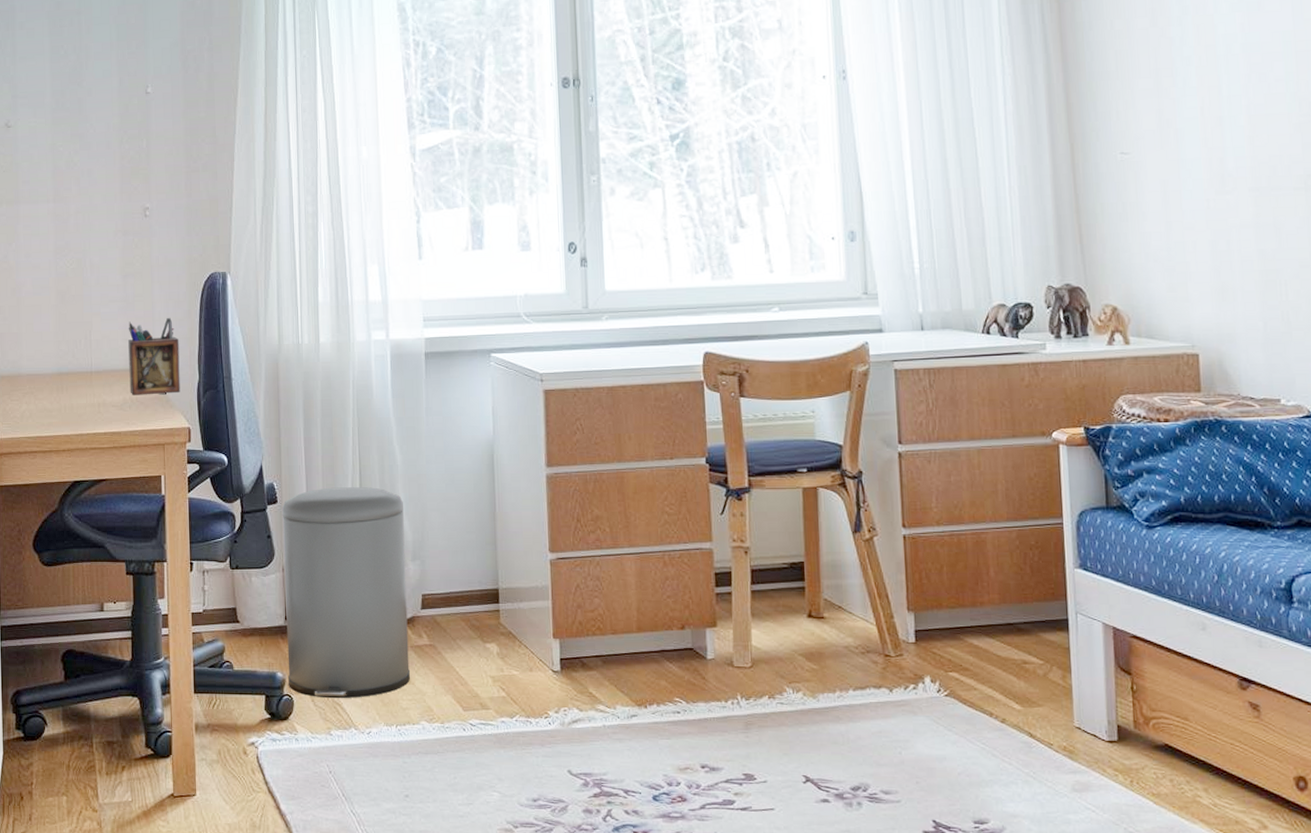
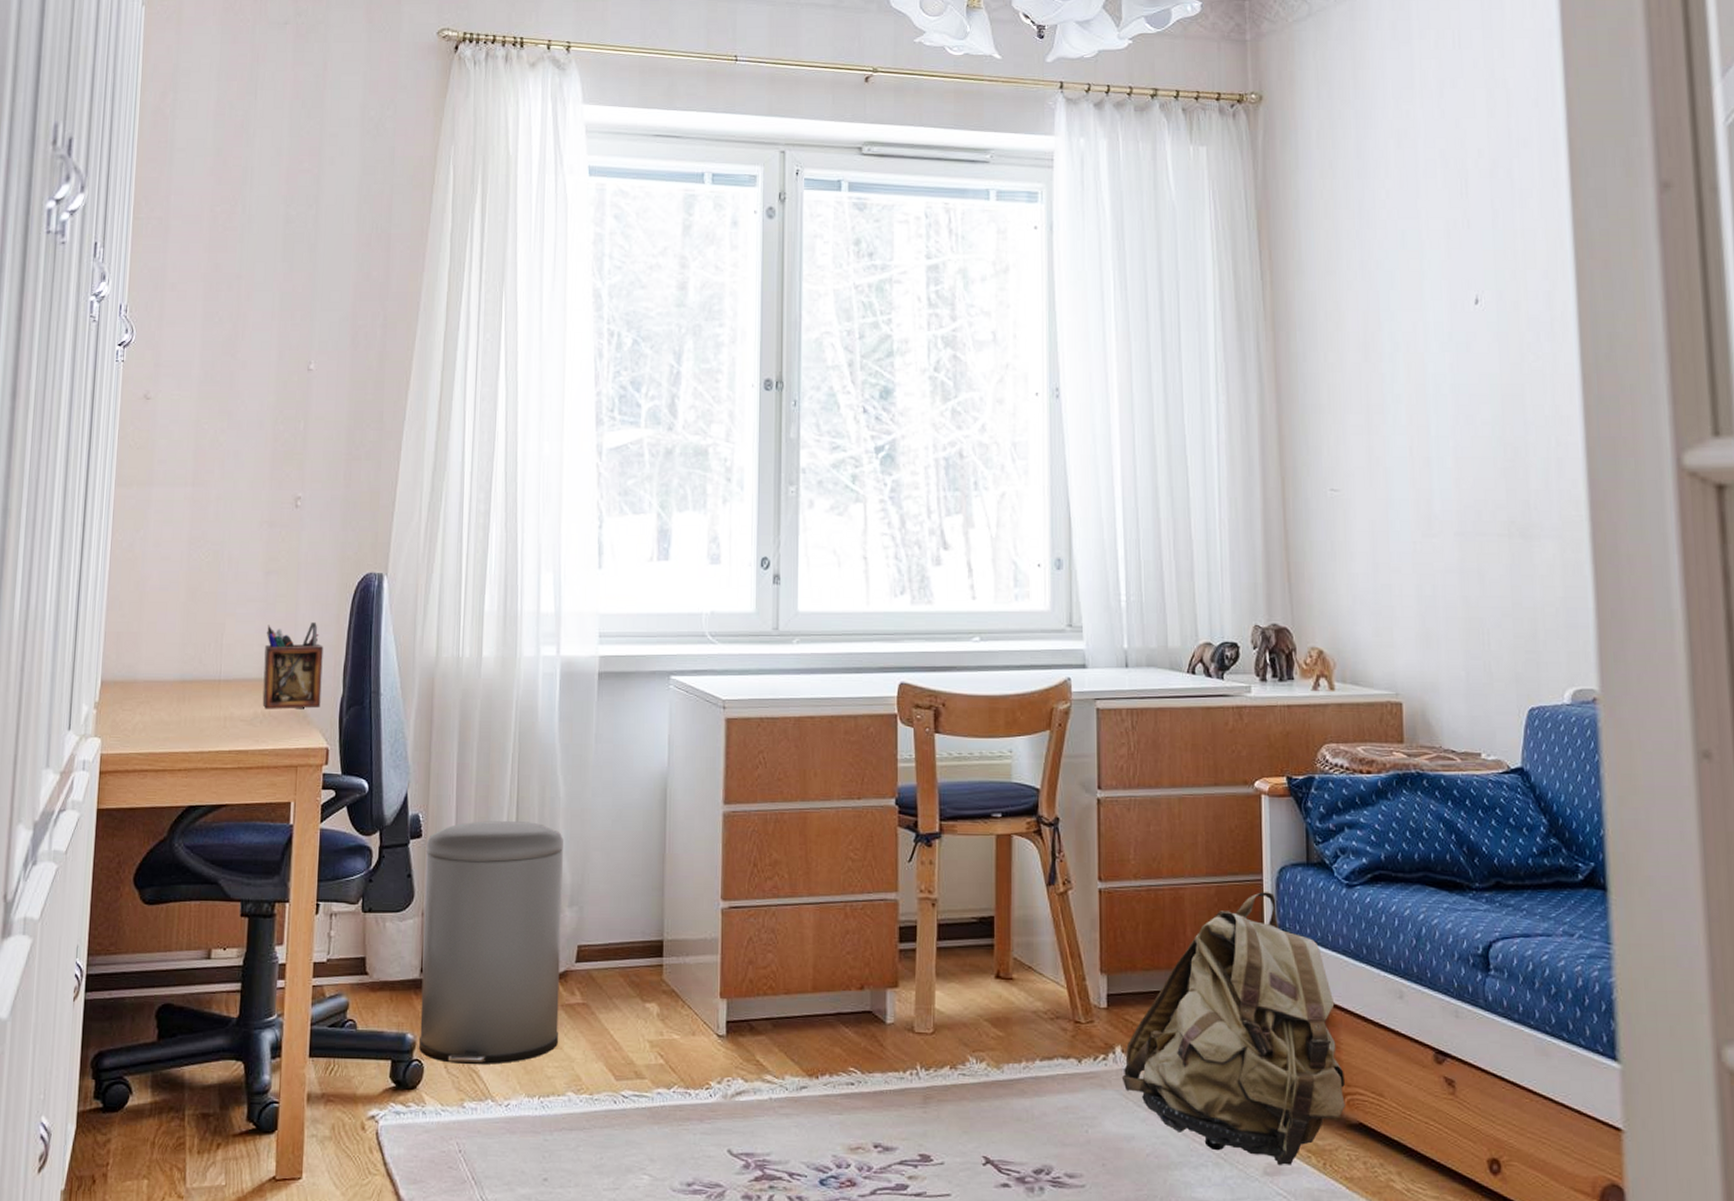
backpack: none [931,534,1151,784] -> present [1121,892,1345,1166]

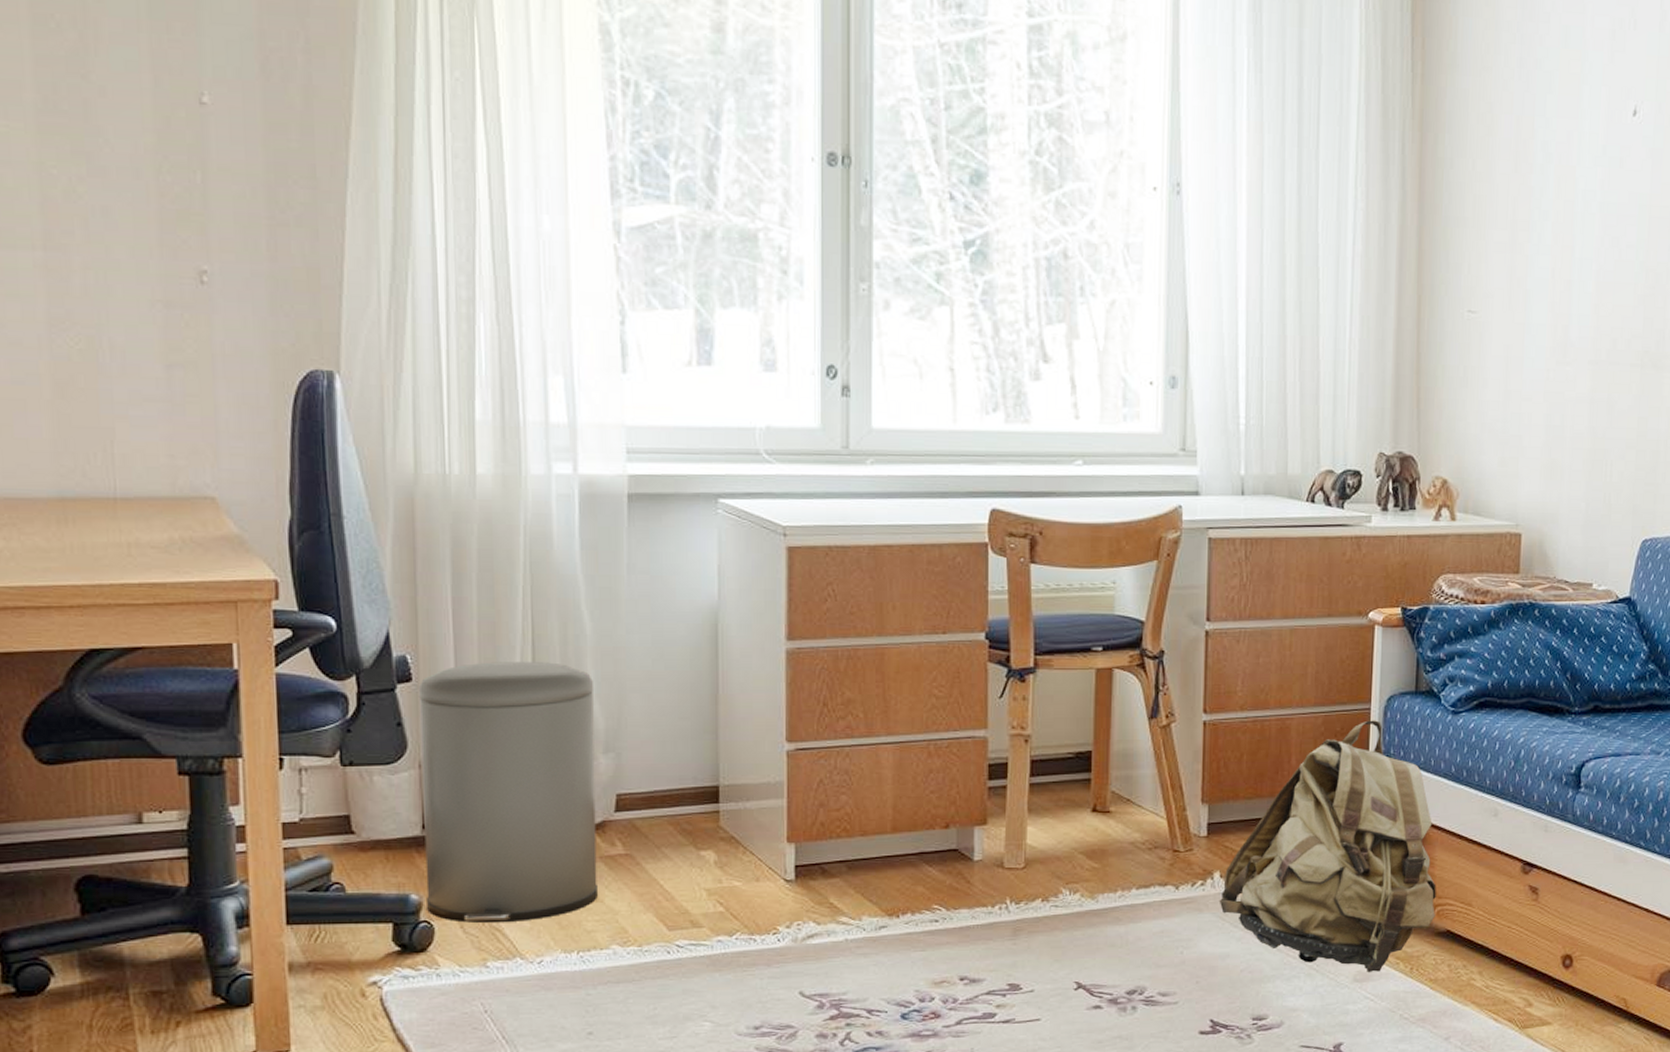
desk organizer: present [262,622,323,709] -> none [175,429,262,534]

